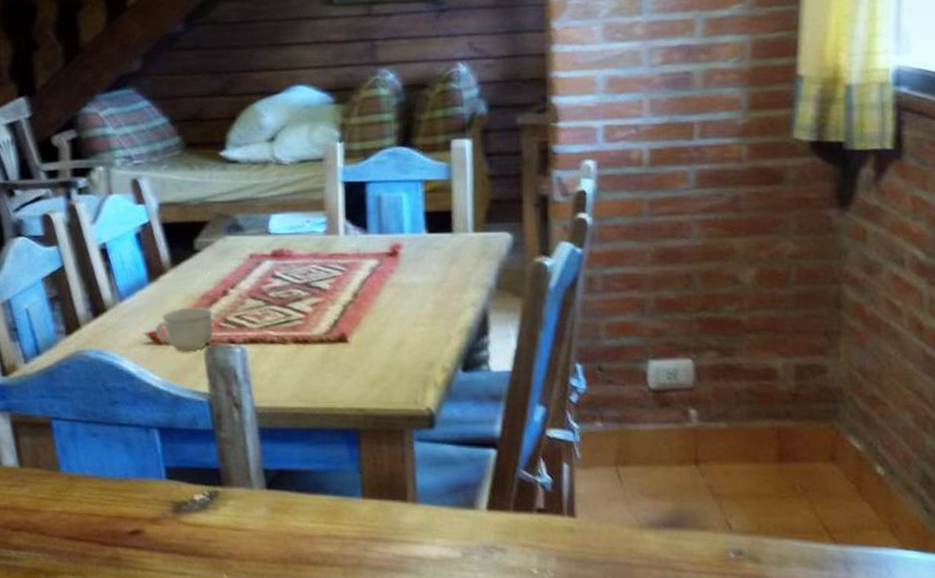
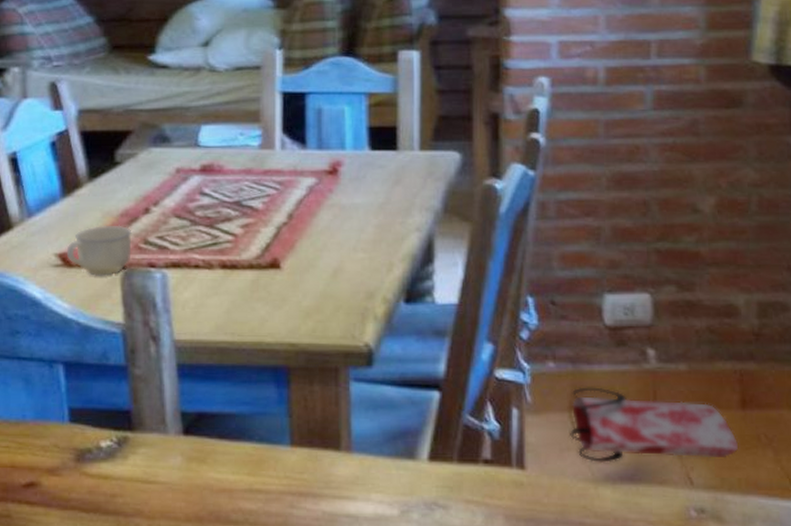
bag: none [617,444,776,511] -> present [570,387,739,463]

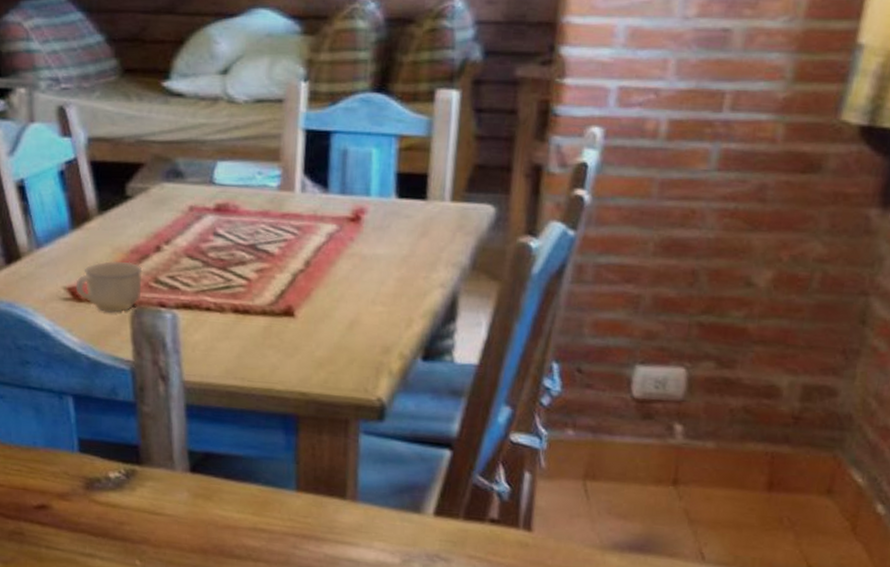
bag: present [570,387,739,463] -> none [582,456,759,538]

